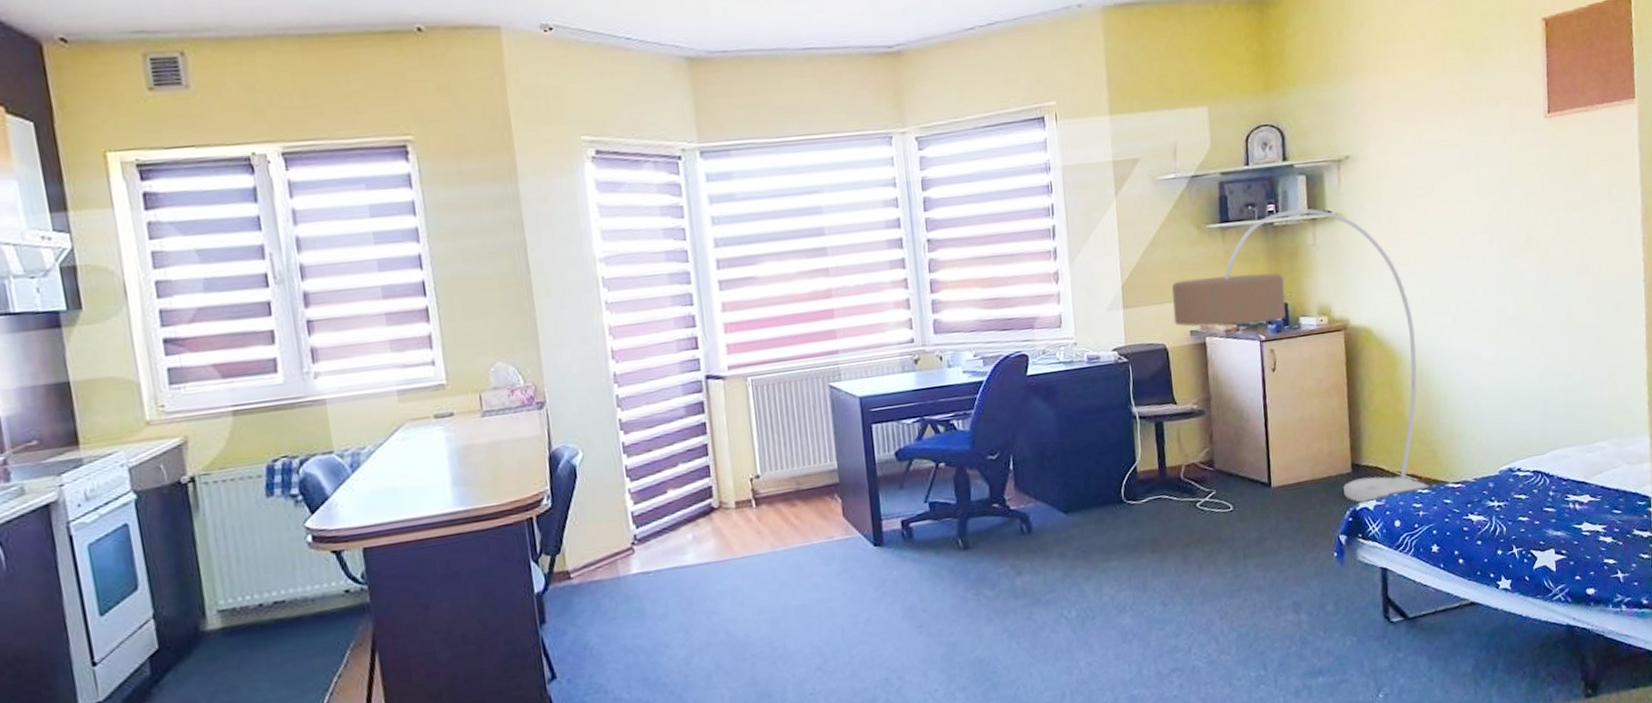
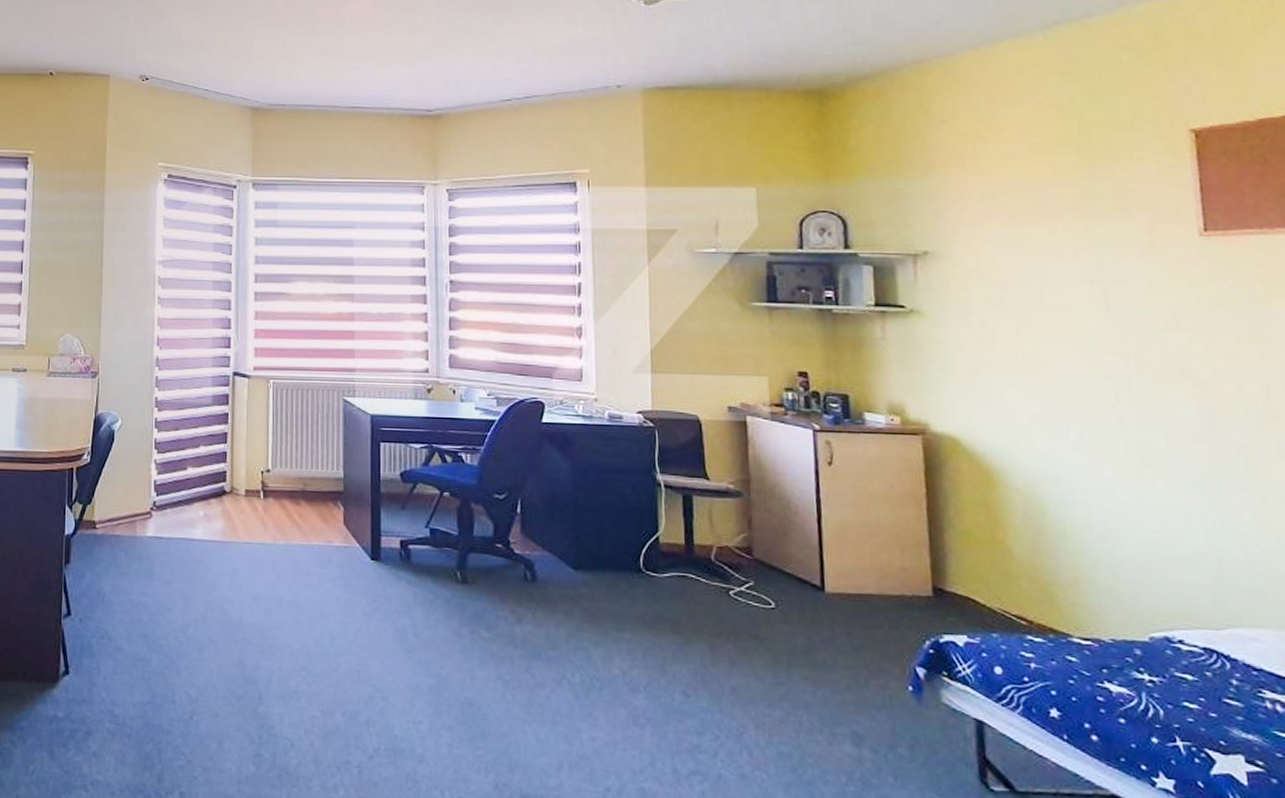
floor lamp: present [1172,208,1429,504] -> none [708,299,1044,638]

